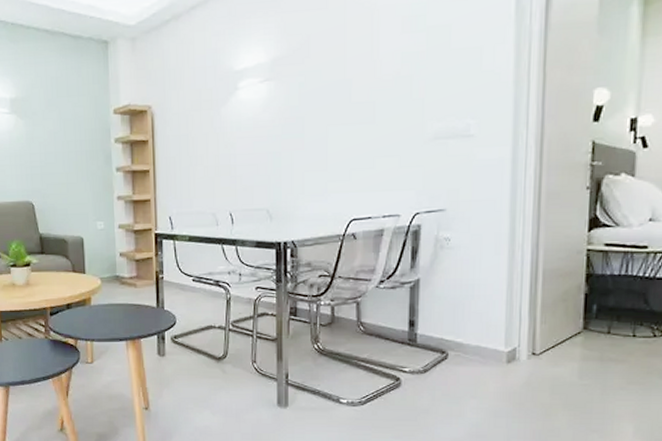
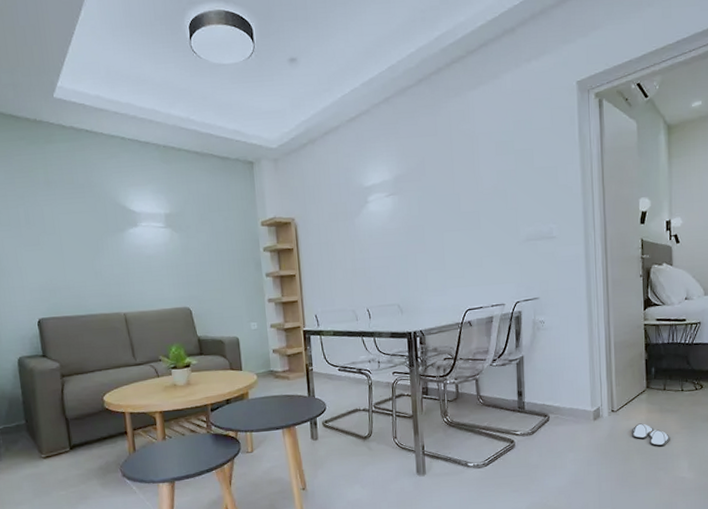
slippers: none [558,372,611,404] -> present [632,423,670,447]

